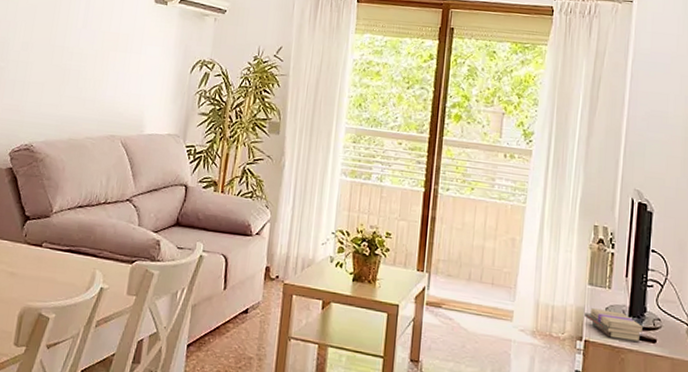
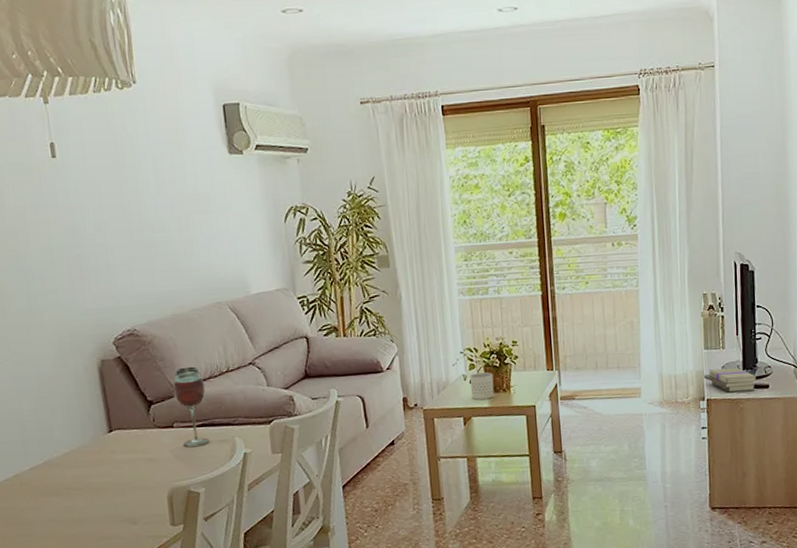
wineglass: none [47,190,81,271] -> present [173,366,210,447]
mug: none [334,257,361,287] -> present [469,372,495,400]

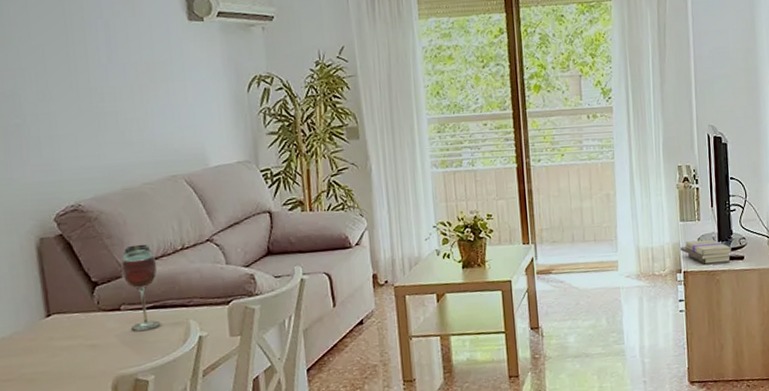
mug: present [469,372,495,400] -> none [443,247,469,276]

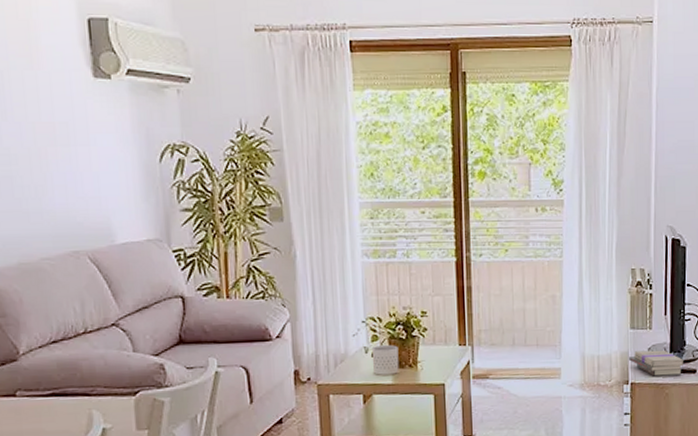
wineglass: present [121,244,161,331] -> none [16,325,61,419]
mug: none [443,247,469,276] -> present [371,345,399,375]

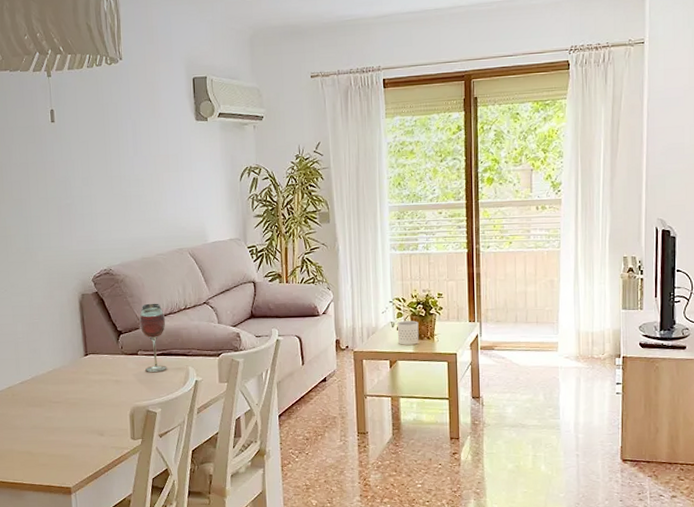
wineglass: none [16,325,61,419] -> present [139,303,167,372]
books: present [629,350,684,376] -> none [621,328,674,352]

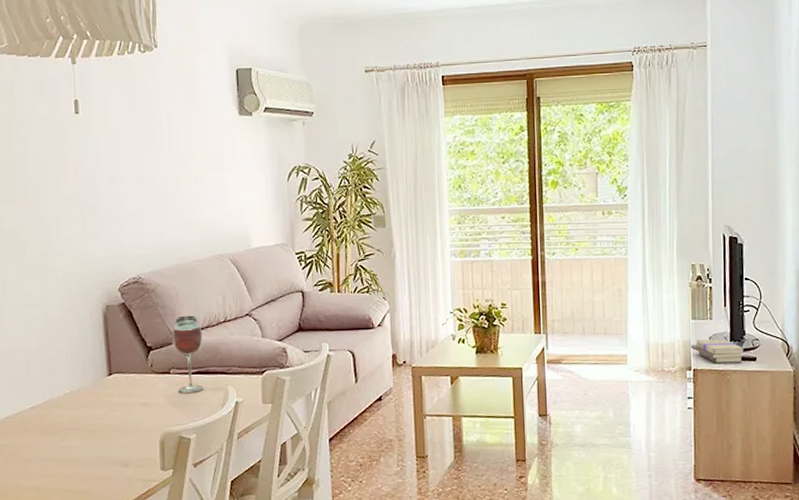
mug: present [397,321,419,345] -> none [458,333,482,360]
books: none [621,328,674,352] -> present [691,338,744,364]

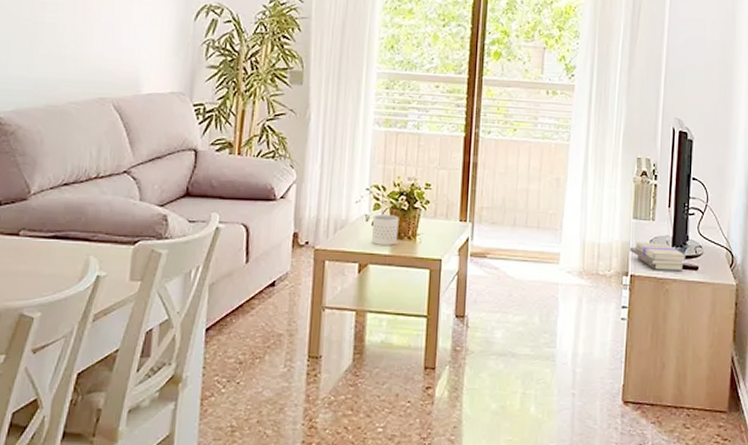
wineglass: present [172,315,204,393] -> none [27,166,67,261]
mug: none [458,333,482,360] -> present [371,215,399,245]

